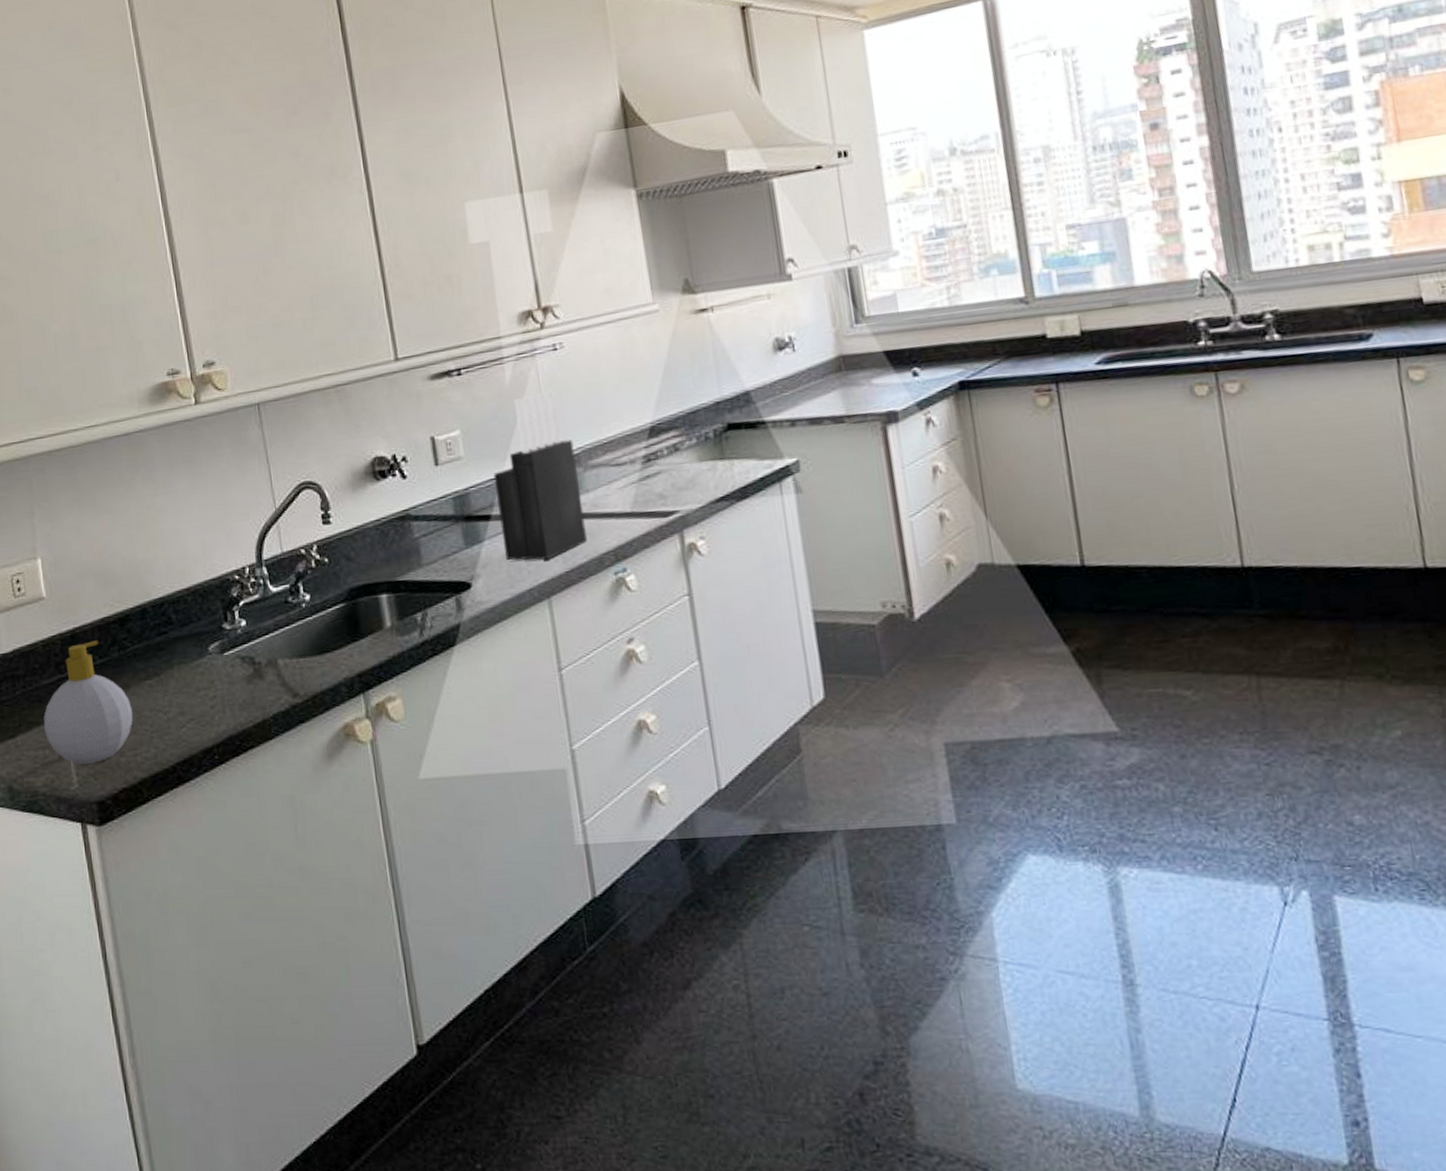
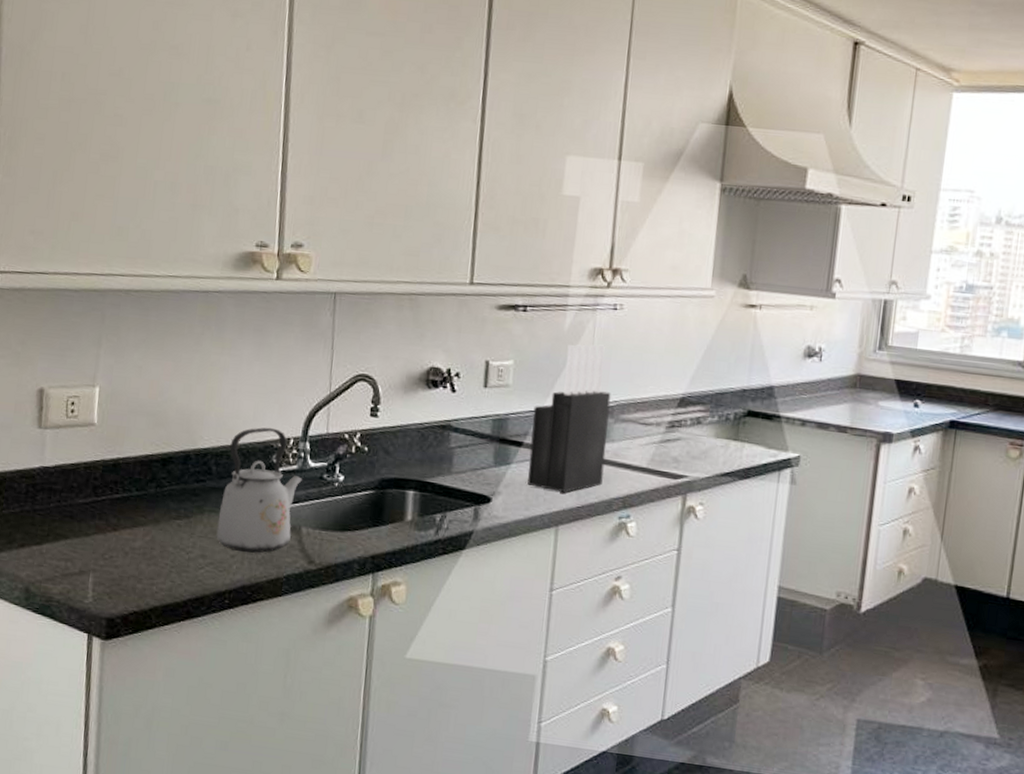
soap bottle: present [43,640,133,764] -> none [70,473,158,583]
kettle: none [184,560,269,700] -> present [216,427,302,553]

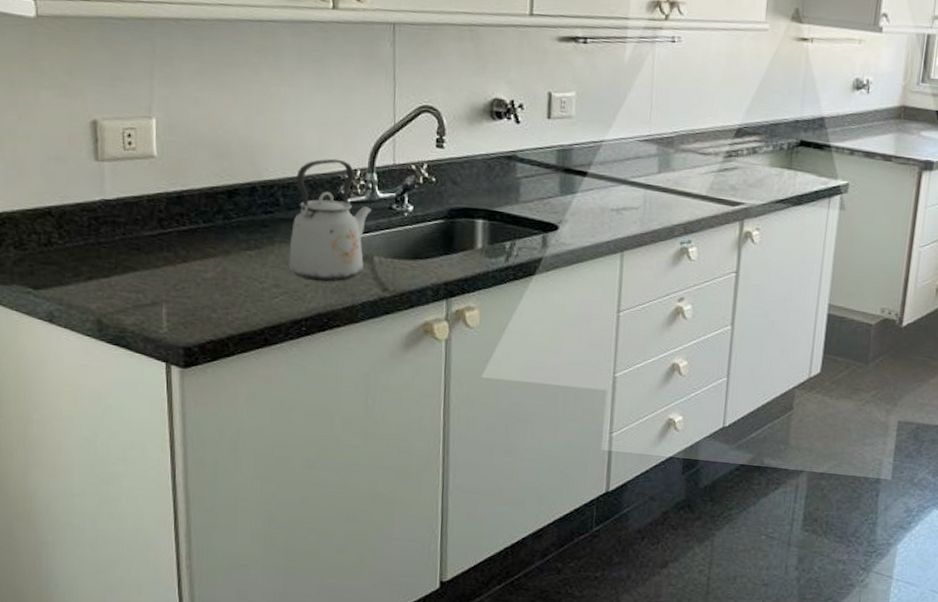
knife block: present [527,344,611,493] -> none [593,76,671,220]

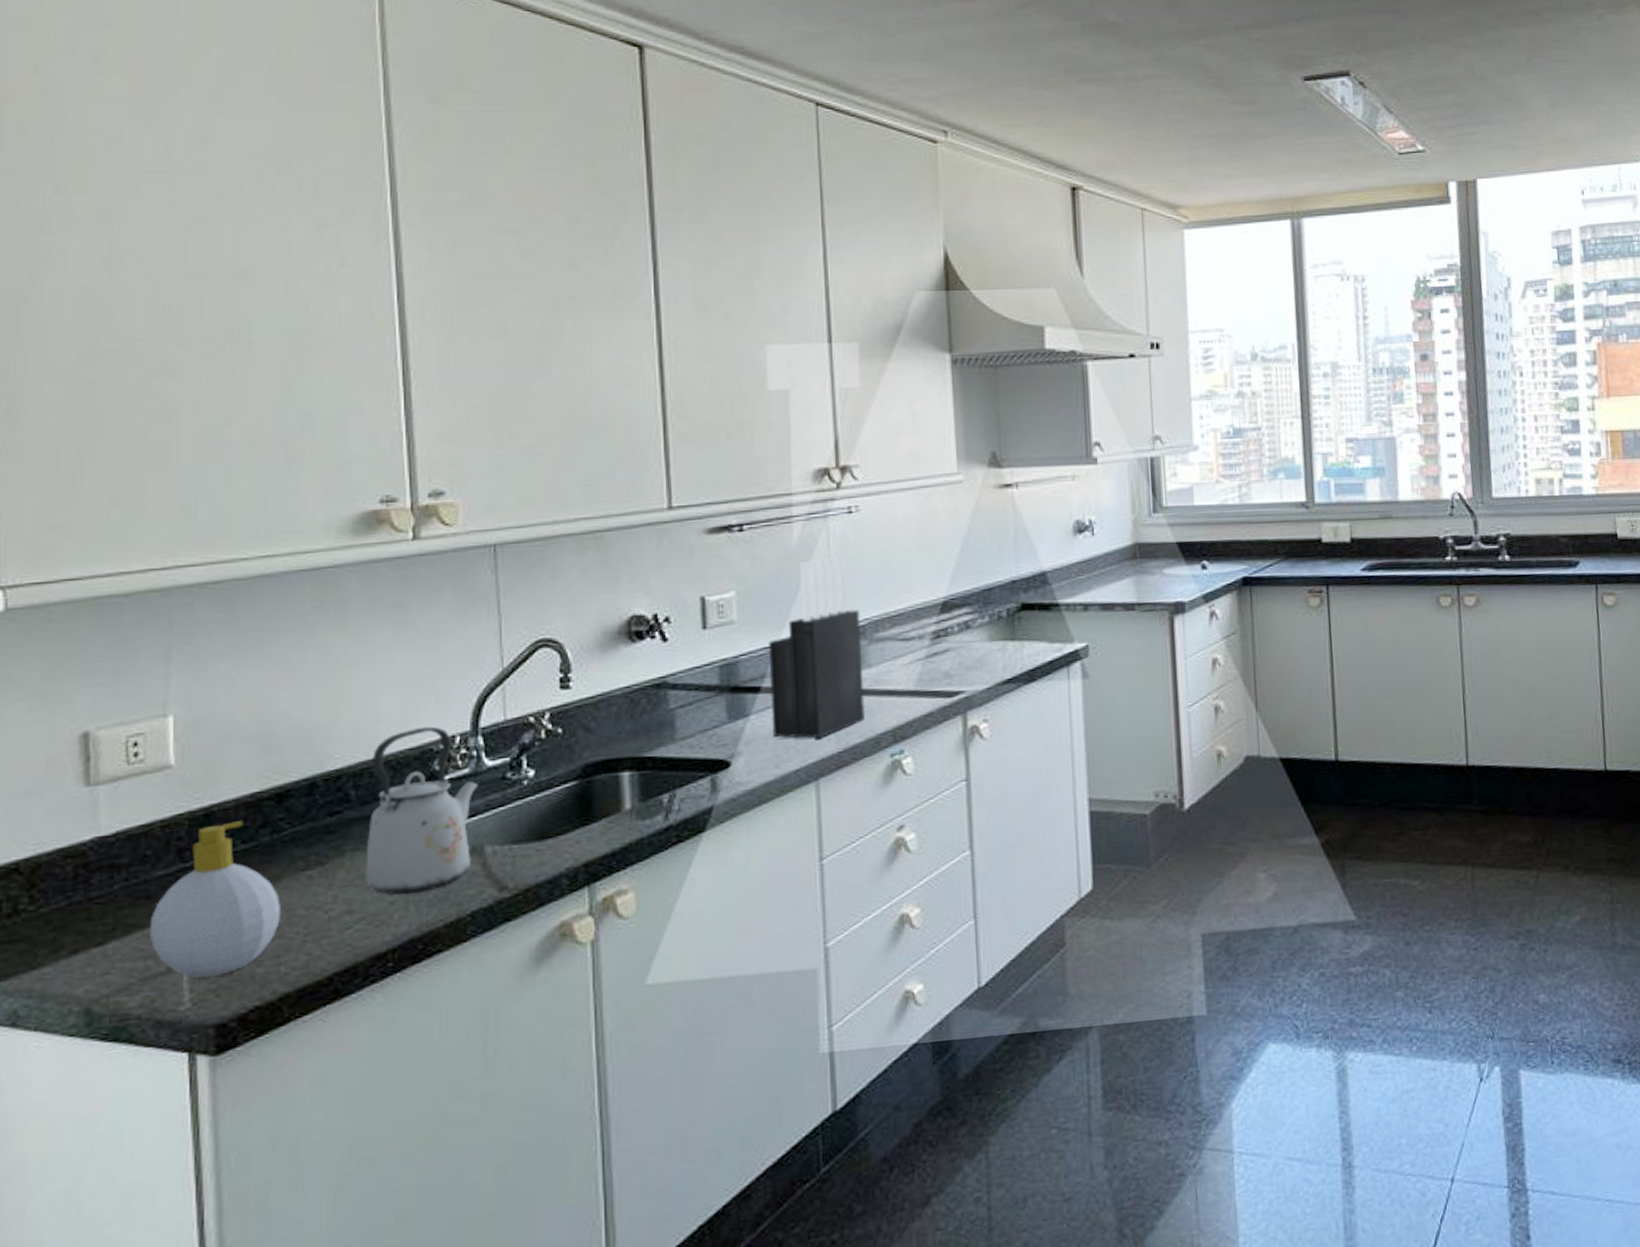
soap bottle: none [139,205,229,314] -> present [149,821,281,978]
knife block: none [593,76,671,220] -> present [768,556,865,739]

